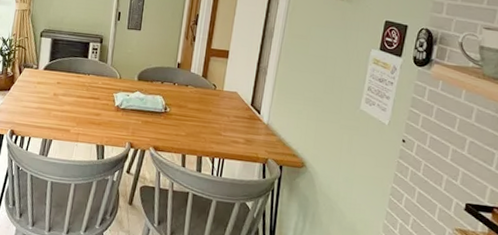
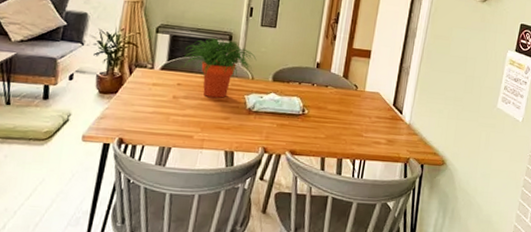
potted plant: none [63,40,124,96] -> present [185,37,257,98]

